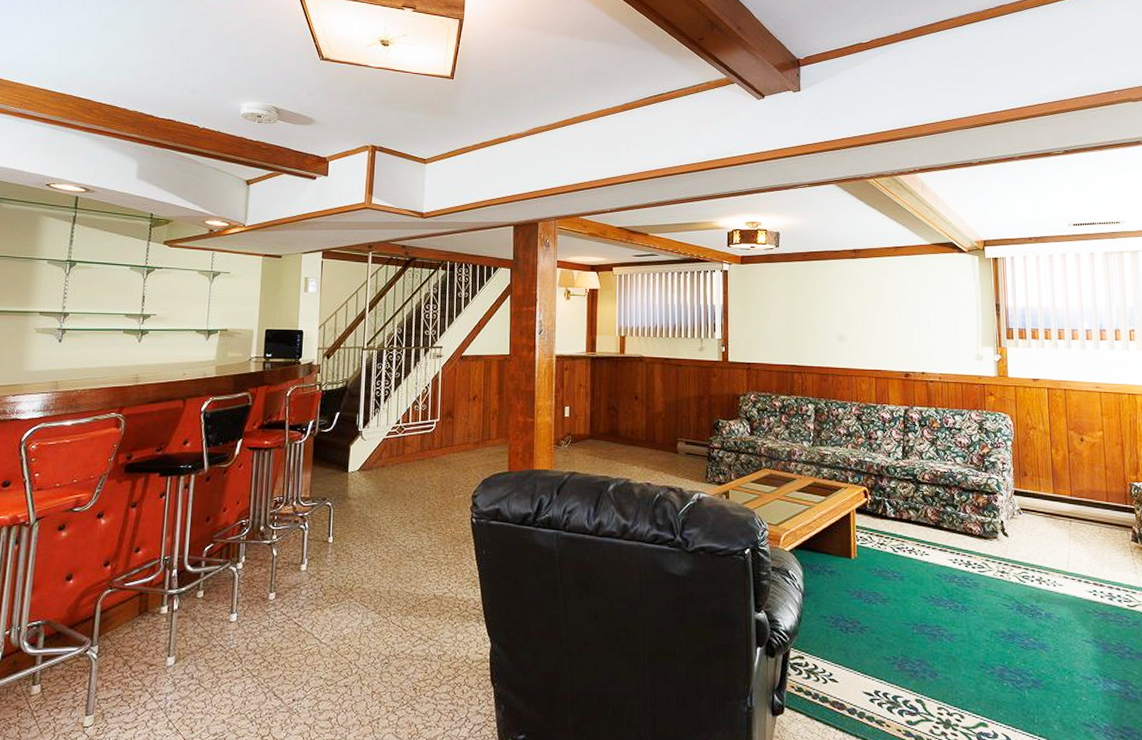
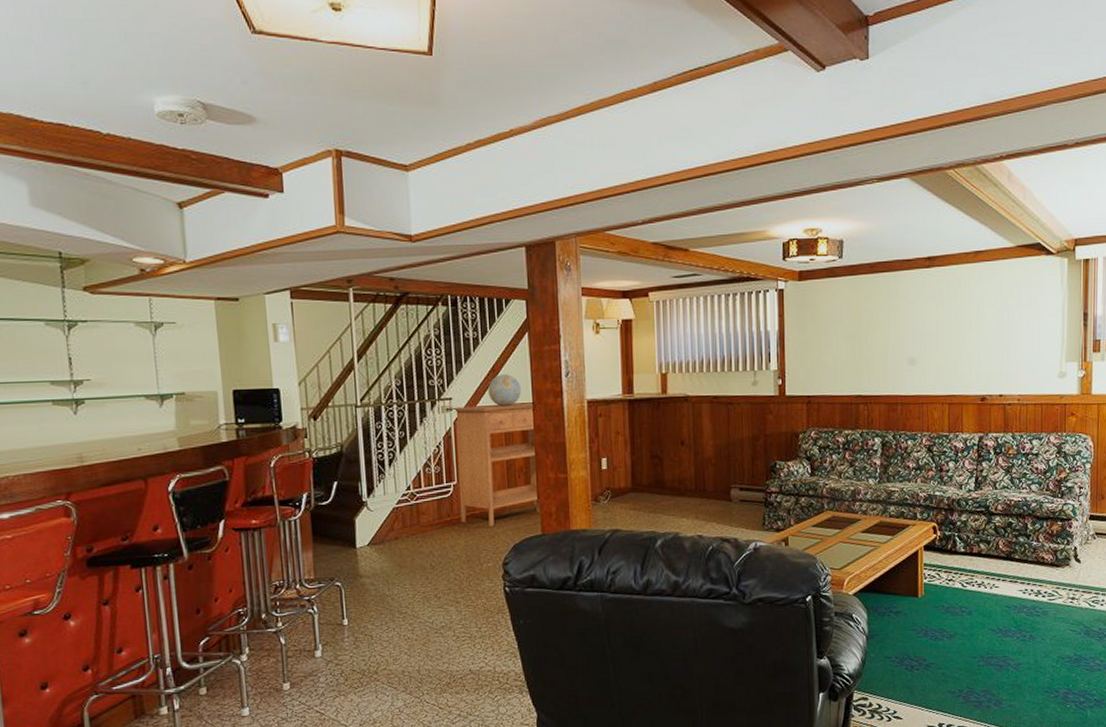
console table: none [439,354,509,462] -> present [451,402,538,527]
decorative globe: none [473,329,501,356] -> present [488,374,522,406]

